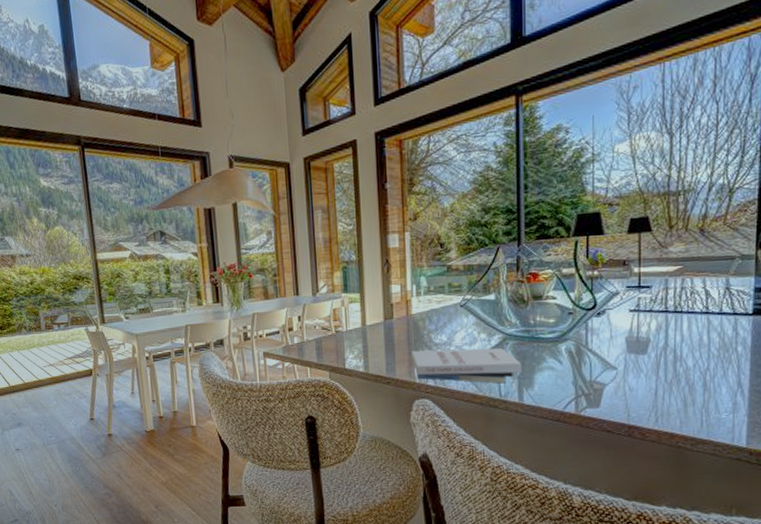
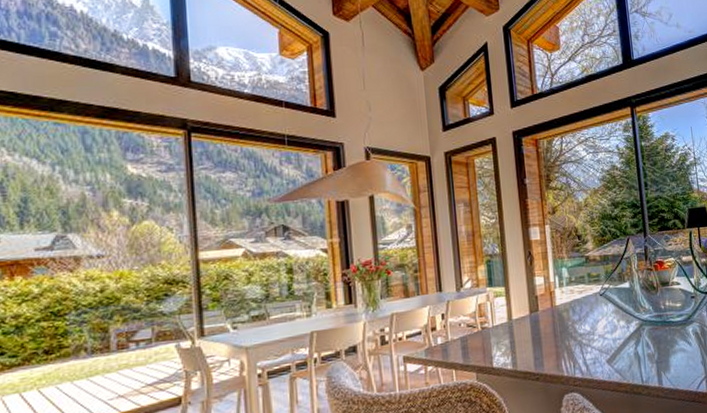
books: present [411,348,523,384] -> none [558,334,659,372]

